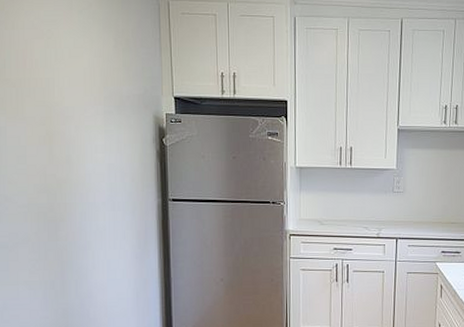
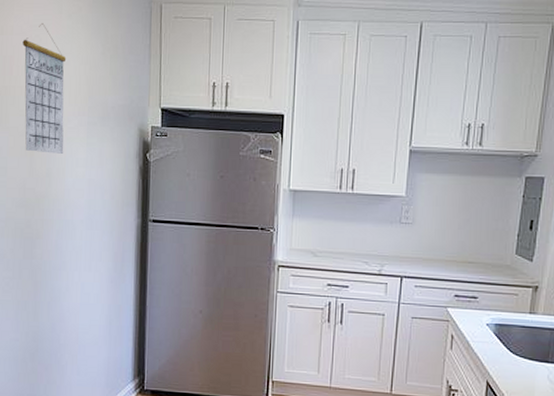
calendar: none [34,19,82,141] -> present [22,23,67,154]

